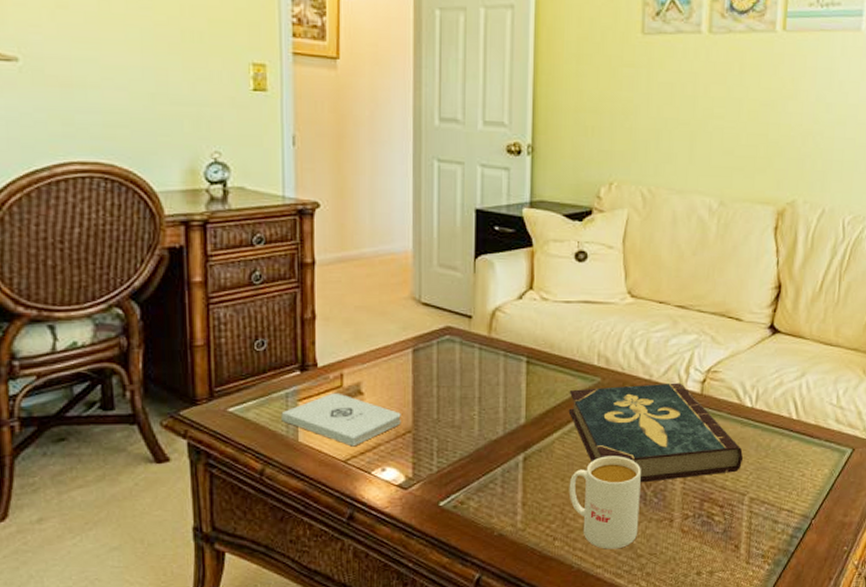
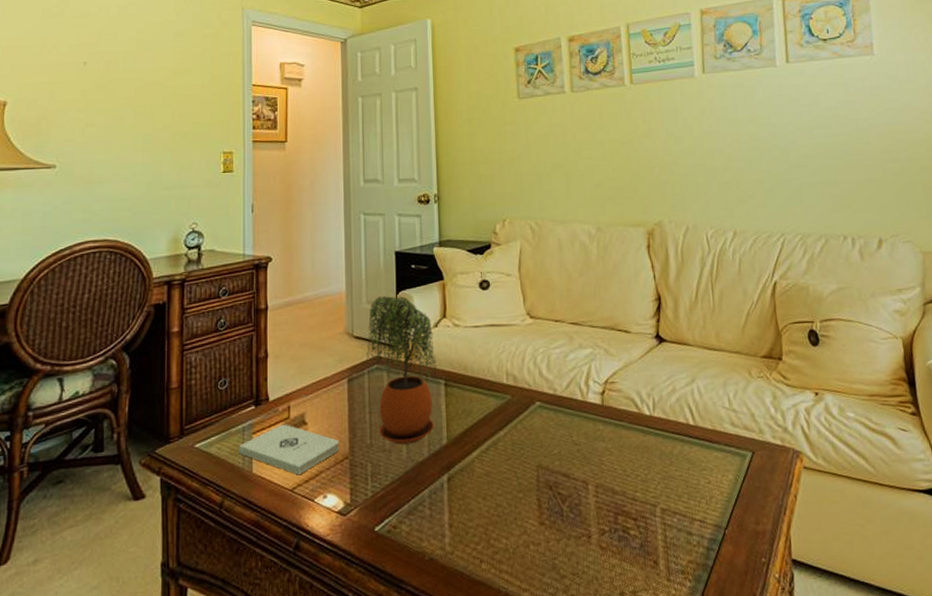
potted plant: none [434,260,519,422] -> present [365,296,437,445]
book: present [568,383,743,483] -> none [483,395,649,498]
mug: present [569,456,641,549] -> none [490,471,559,571]

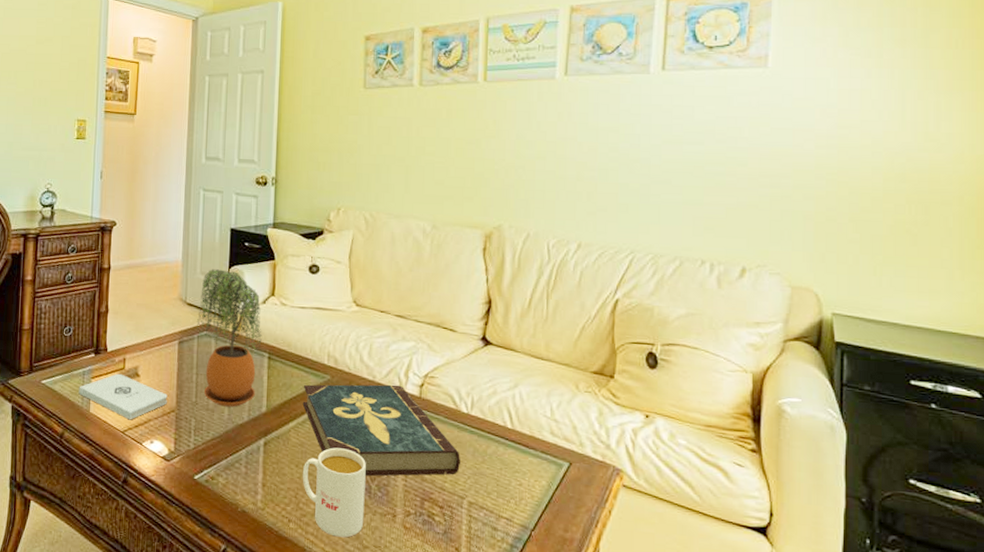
book: none [483,395,649,498] -> present [302,384,460,476]
mug: none [490,471,559,571] -> present [302,447,366,538]

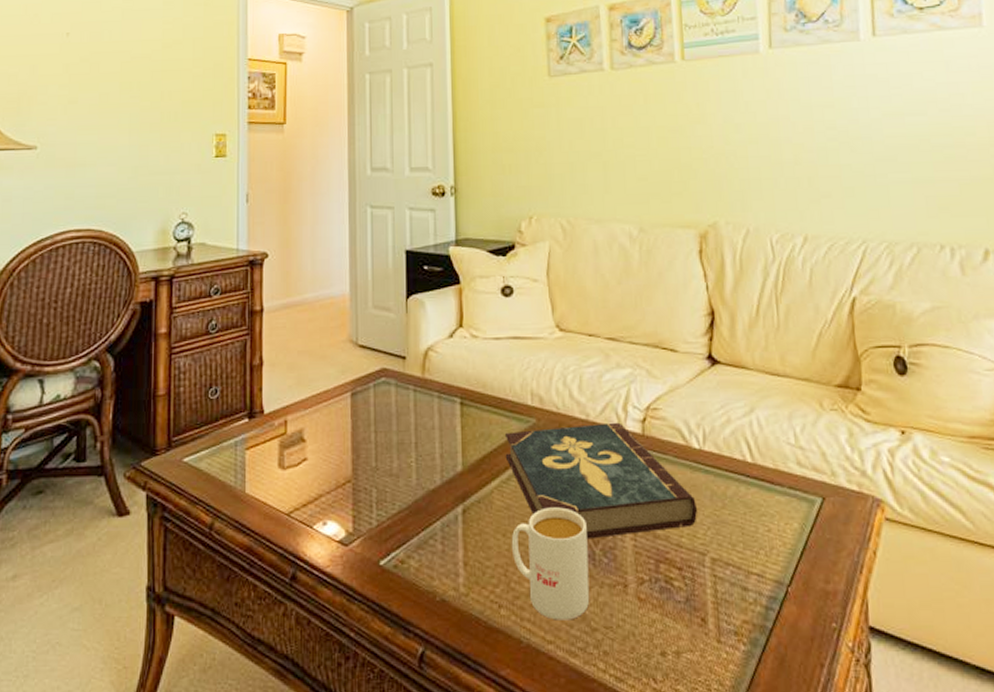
notepad: present [78,373,168,420] -> none [230,440,341,498]
potted plant: present [196,269,262,407] -> none [371,301,451,469]

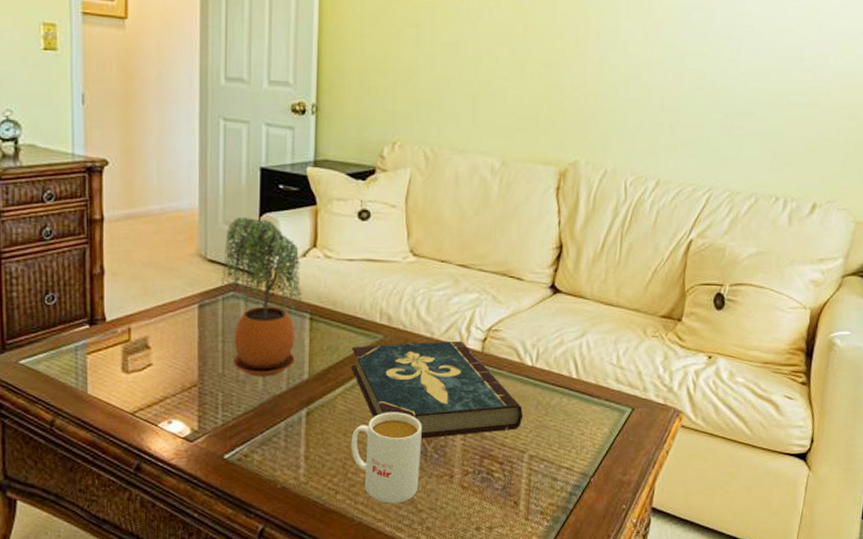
potted plant: none [371,301,451,469] -> present [220,217,302,377]

